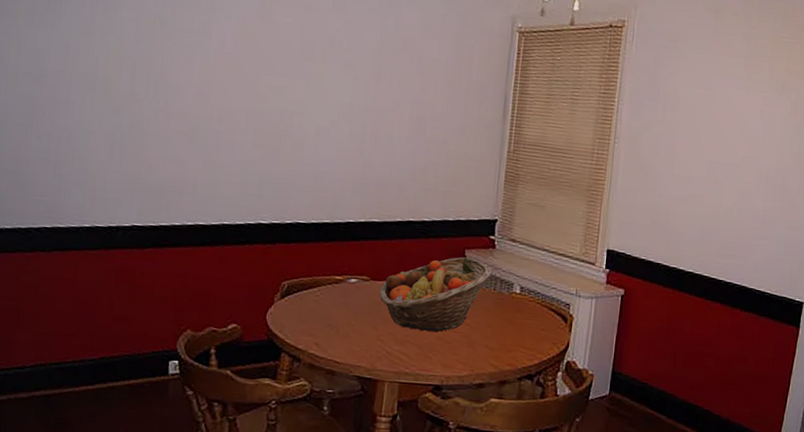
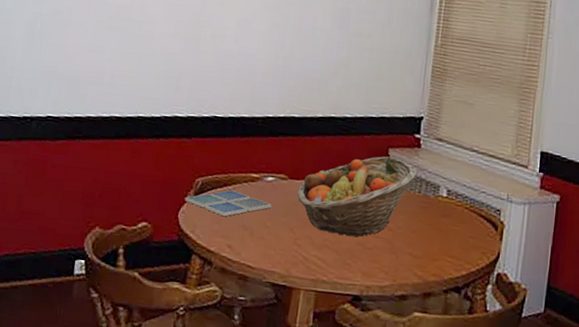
drink coaster: none [272,291,356,317] -> present [184,190,272,217]

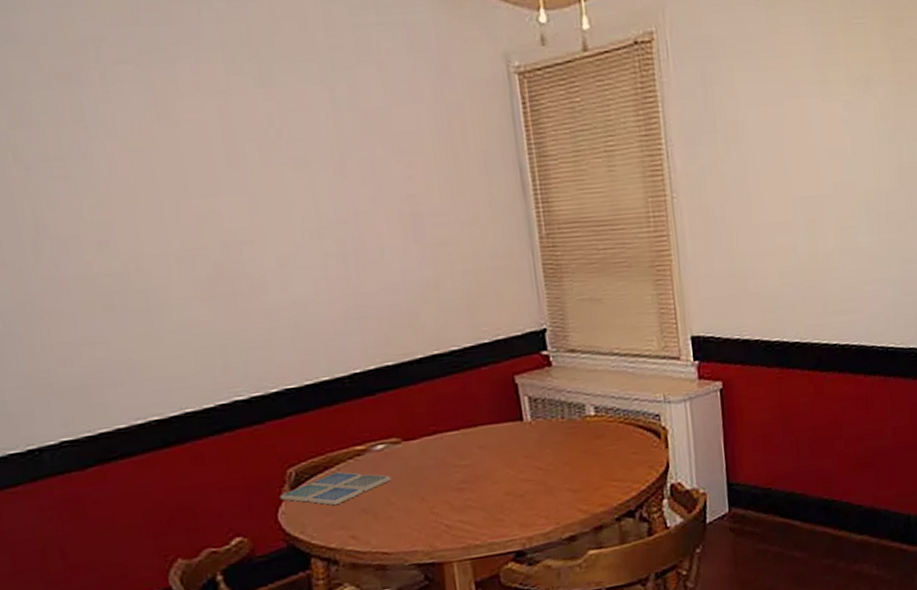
fruit basket: present [297,156,417,237] -> none [418,384,554,490]

